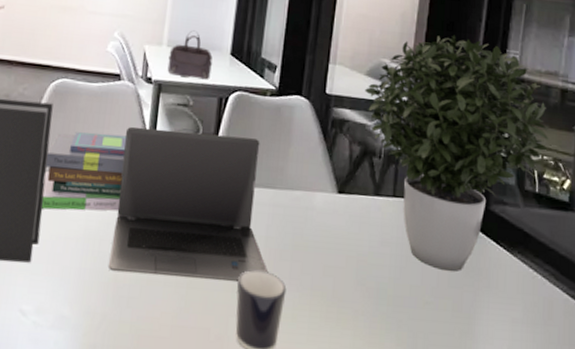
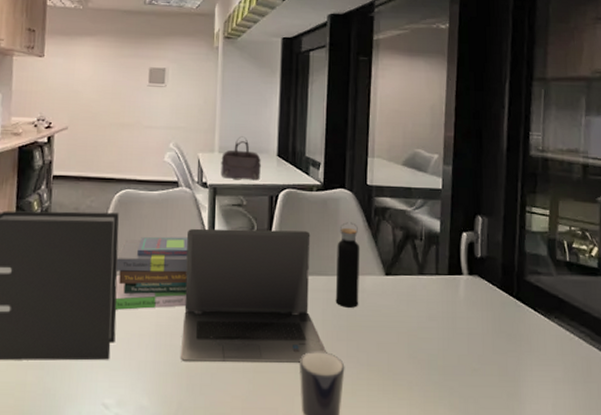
water bottle: none [281,132,313,226] -> present [335,222,360,308]
potted plant: present [365,35,549,271] -> none [403,122,575,339]

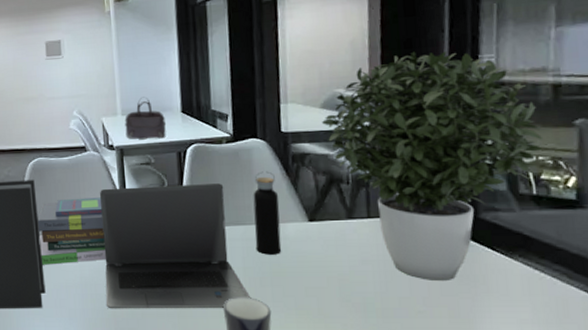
potted plant: none [403,122,575,339] -> present [322,51,544,280]

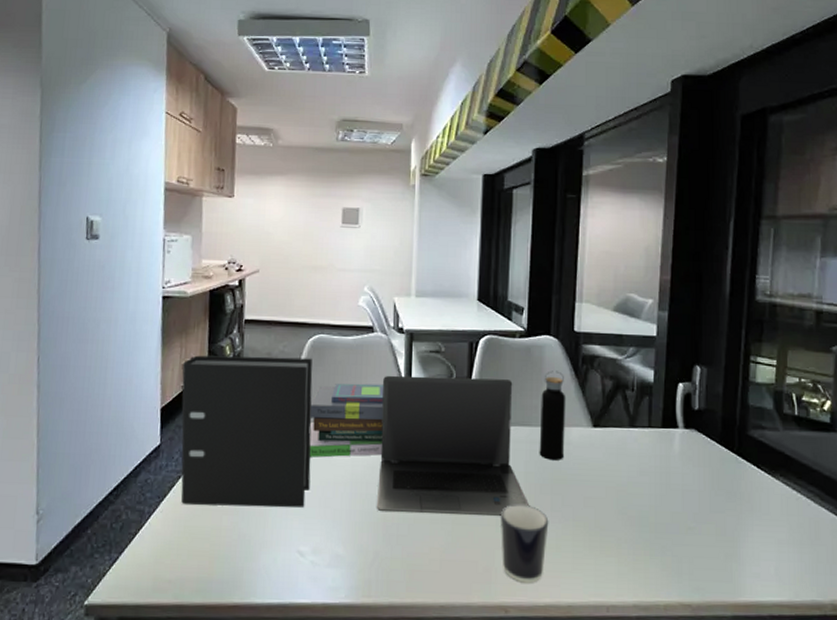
handbag: present [124,97,167,140] -> none [417,279,461,326]
potted plant: present [322,51,544,280] -> none [613,264,806,496]

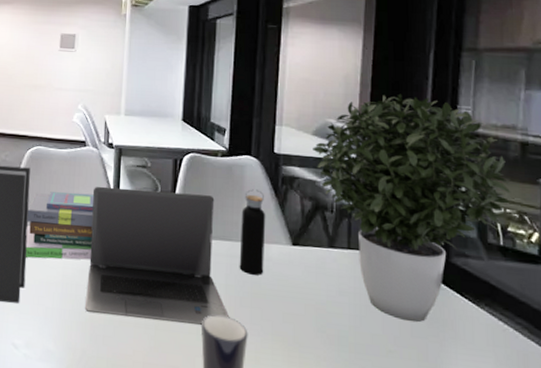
potted plant: none [613,264,806,496] -> present [313,93,511,322]

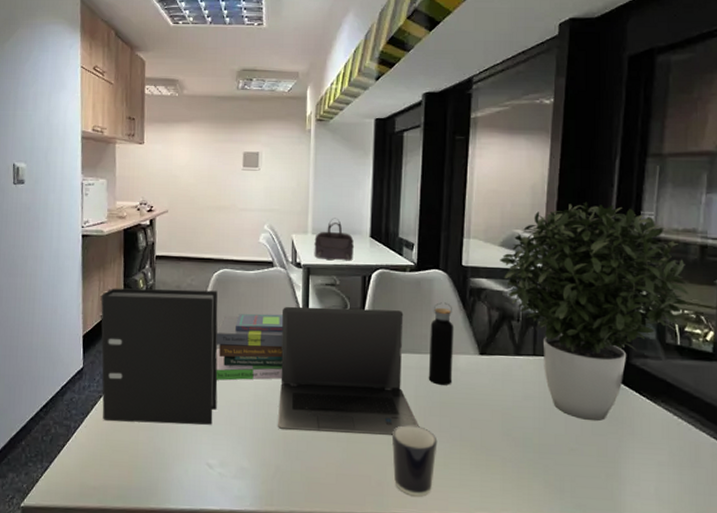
handbag: none [126,100,167,144] -> present [314,218,355,261]

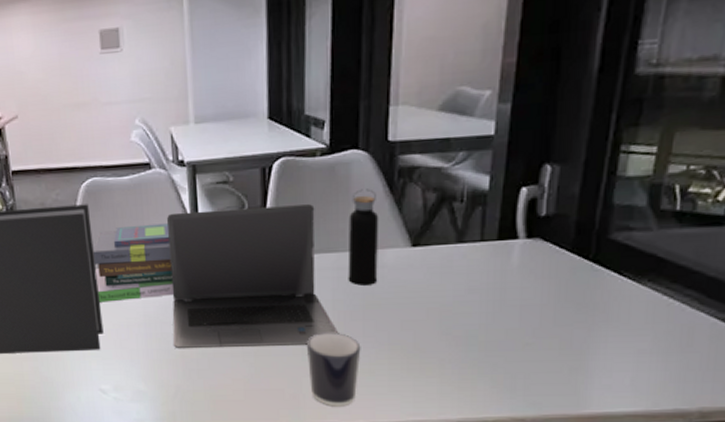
handbag: present [314,218,355,261] -> none [198,100,250,154]
potted plant: present [500,202,690,421] -> none [438,36,701,310]

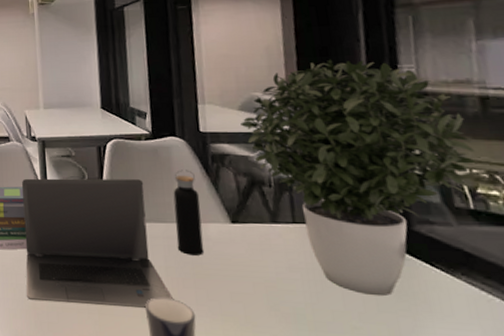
potted plant: none [438,36,701,310] -> present [240,59,476,295]

